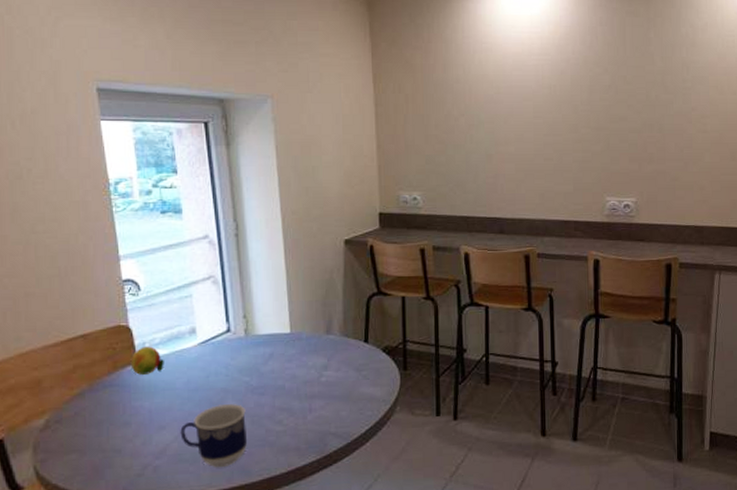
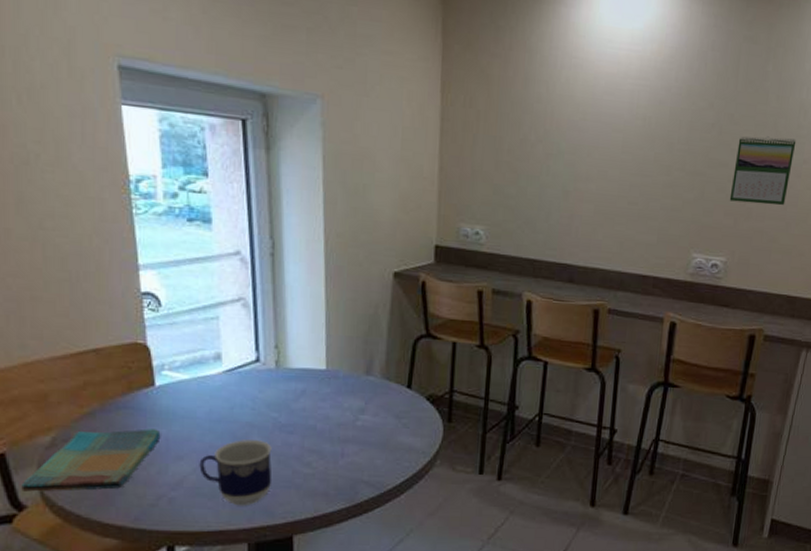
dish towel: none [18,403,144,474] -> present [21,428,161,492]
fruit: present [130,346,164,375] -> none [147,368,185,399]
calendar: none [632,91,684,149] -> present [729,136,797,206]

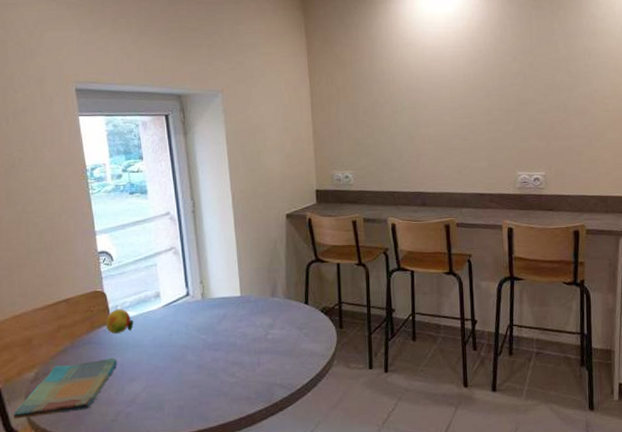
fruit: none [147,368,185,399] -> present [105,309,134,334]
cup: present [199,440,272,506] -> none [148,359,205,415]
calendar: present [729,136,797,206] -> none [540,75,586,128]

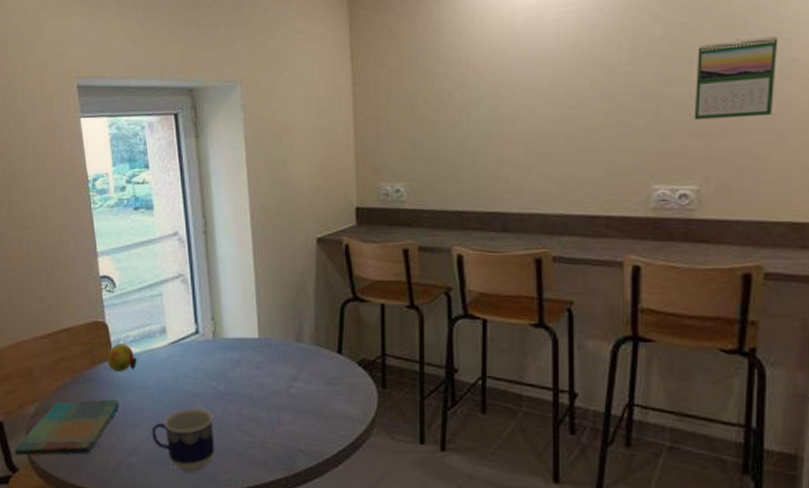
cup: none [148,359,205,415] -> present [151,408,215,473]
calendar: none [540,75,586,128] -> present [694,36,779,120]

